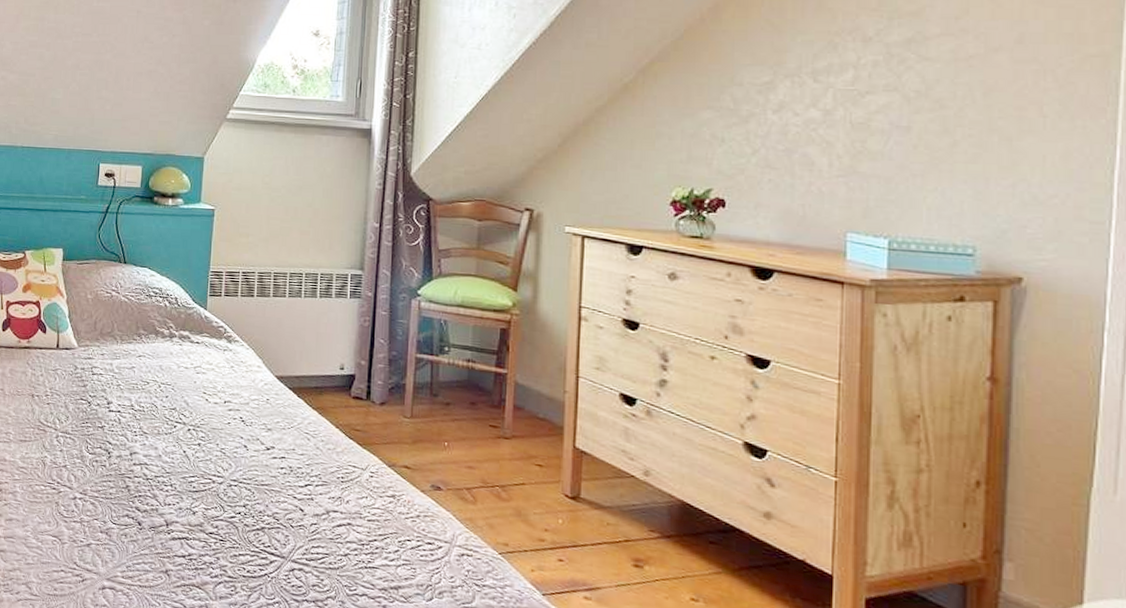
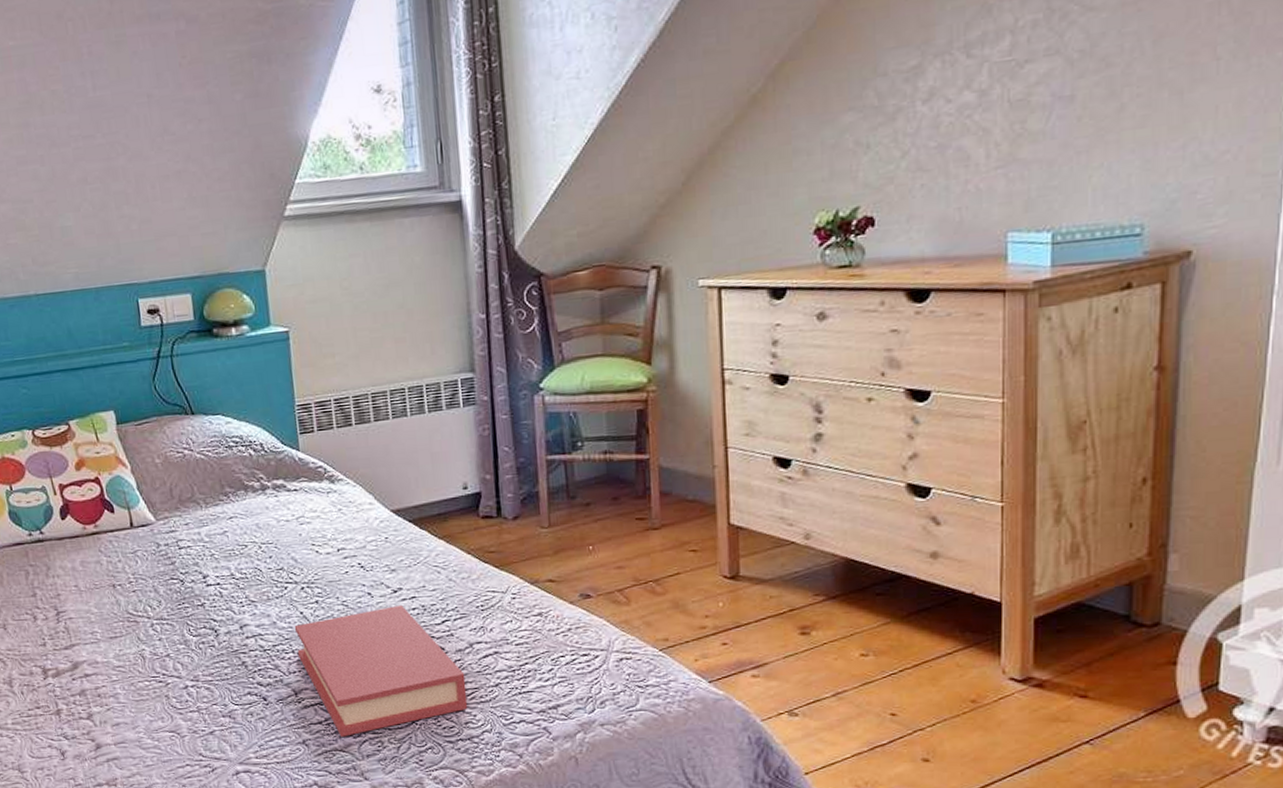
book: none [174,461,319,575] -> present [294,604,468,737]

